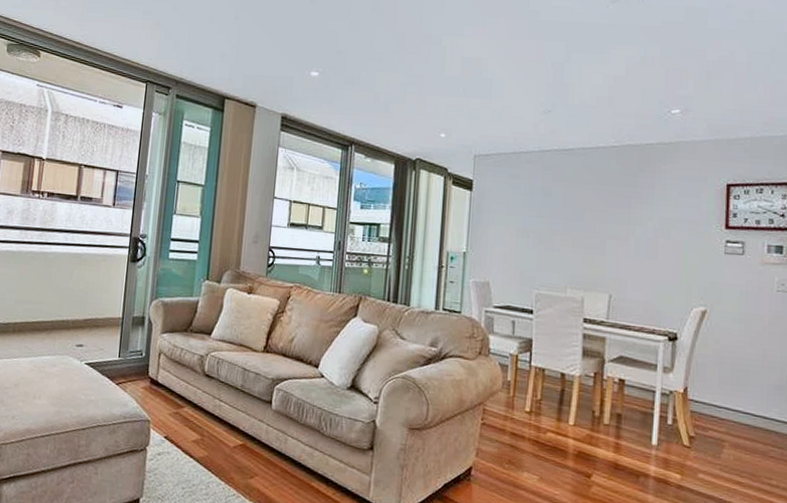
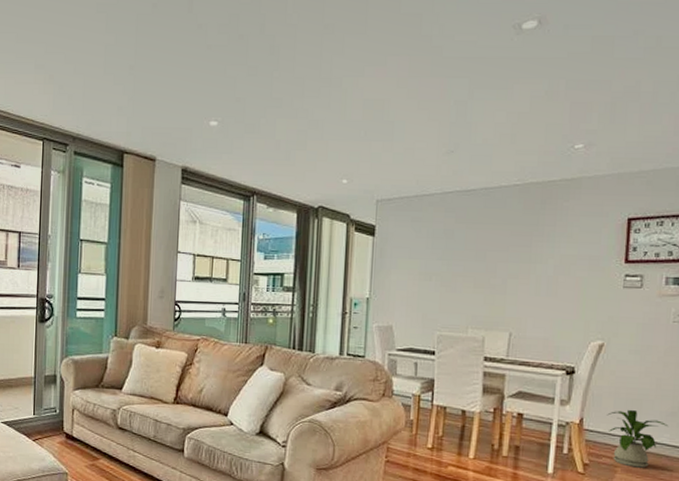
house plant: none [712,380,777,444] -> present [607,409,669,468]

